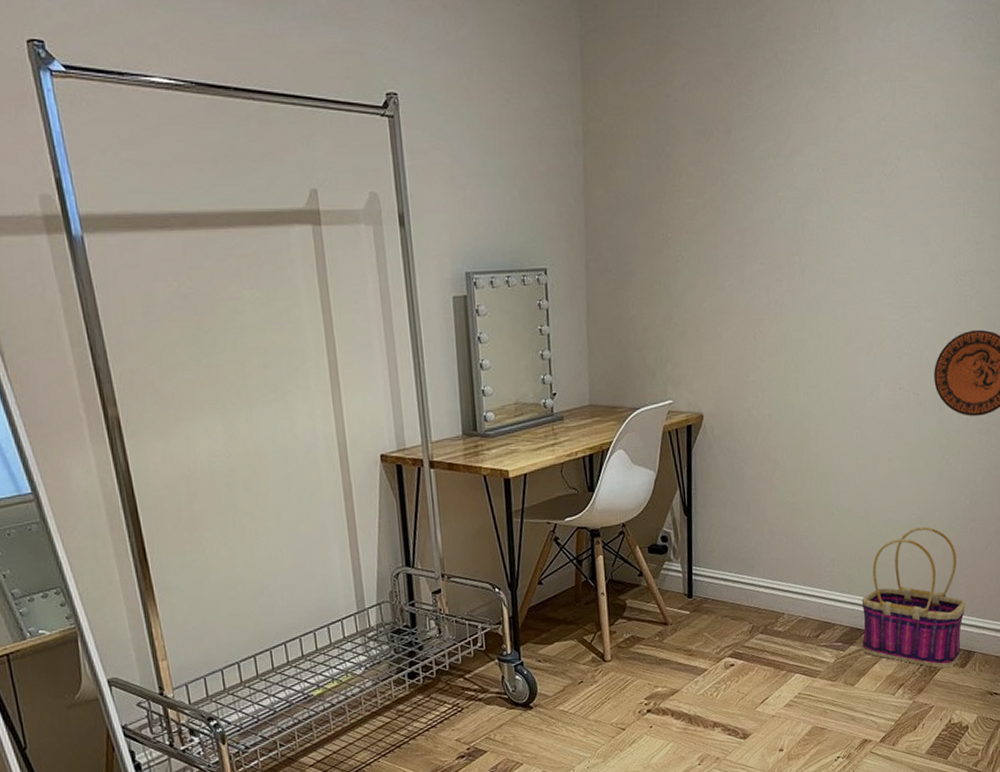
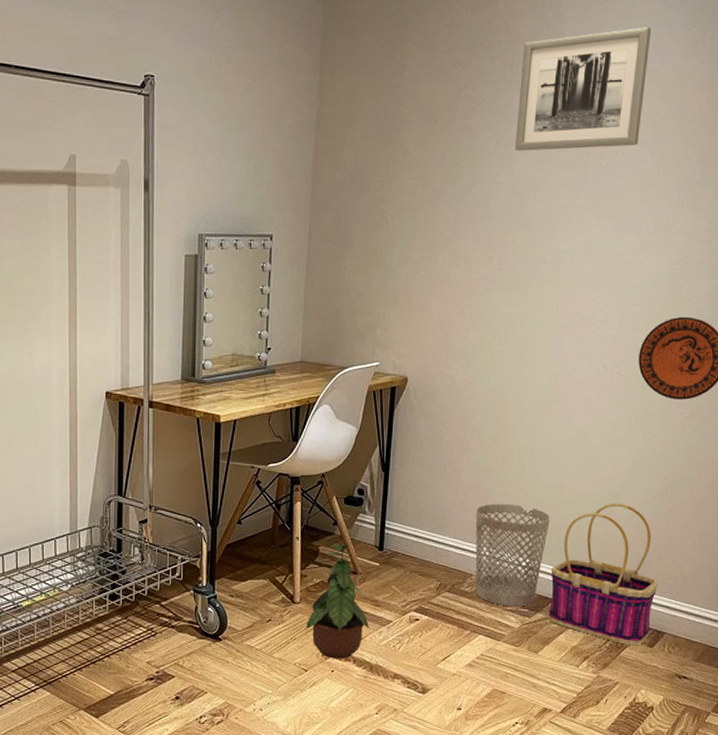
potted plant: none [619,595,686,715] -> present [305,543,370,659]
wastebasket: none [783,537,858,642] -> present [475,503,551,607]
wall art: none [795,21,926,162] -> present [514,27,651,151]

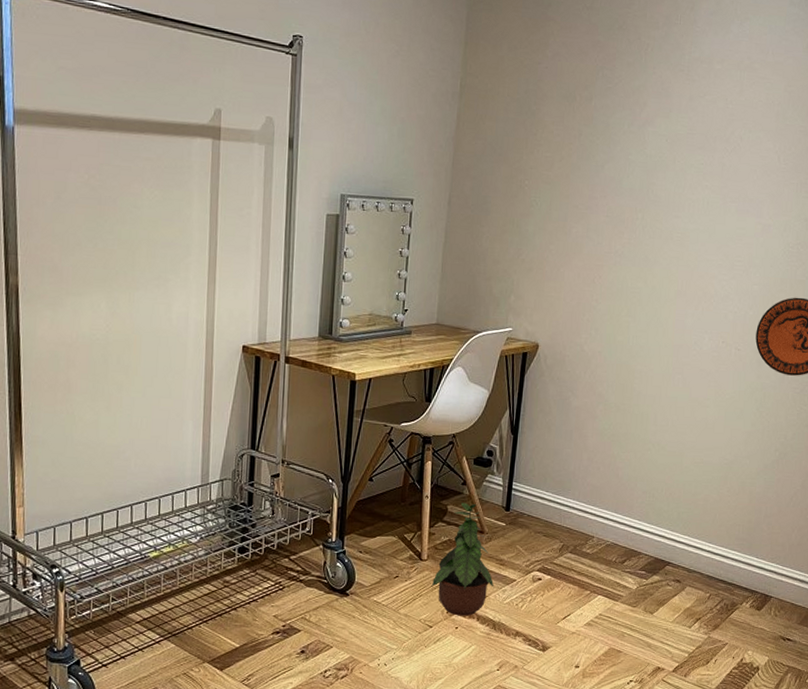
wastebasket: present [475,503,551,607] -> none [596,468,670,569]
wall art: present [514,27,651,151] -> none [647,22,777,134]
basket: present [548,503,658,646] -> none [664,471,767,609]

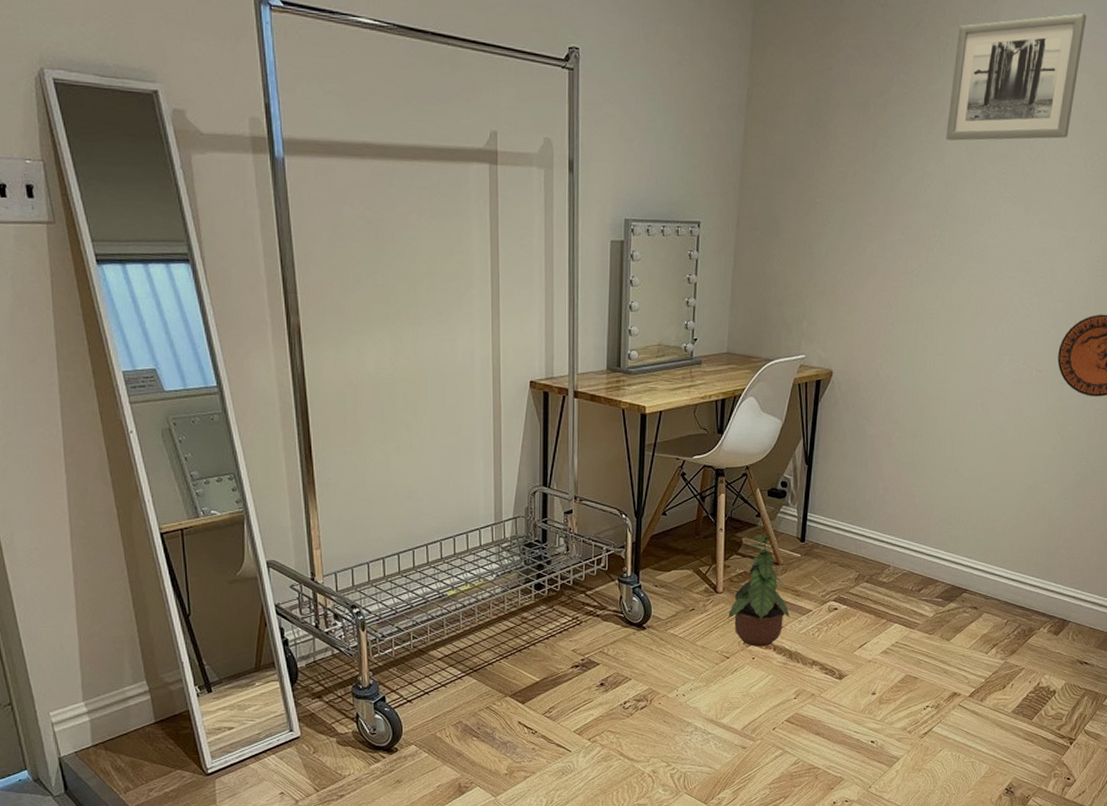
wall art: none [647,22,777,134] -> present [945,13,1086,141]

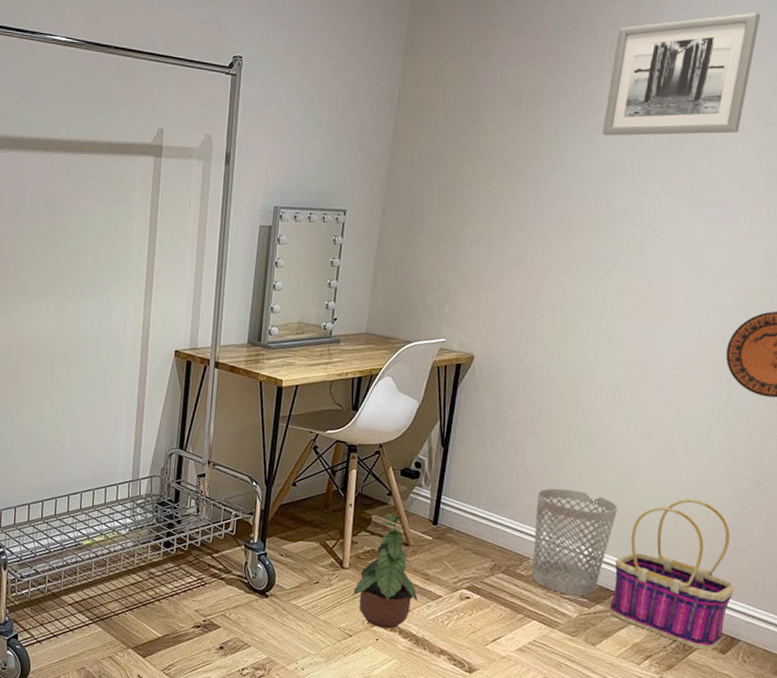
wastebasket: none [893,497,967,596] -> present [532,488,619,596]
basket: none [961,497,1066,634] -> present [609,498,735,651]

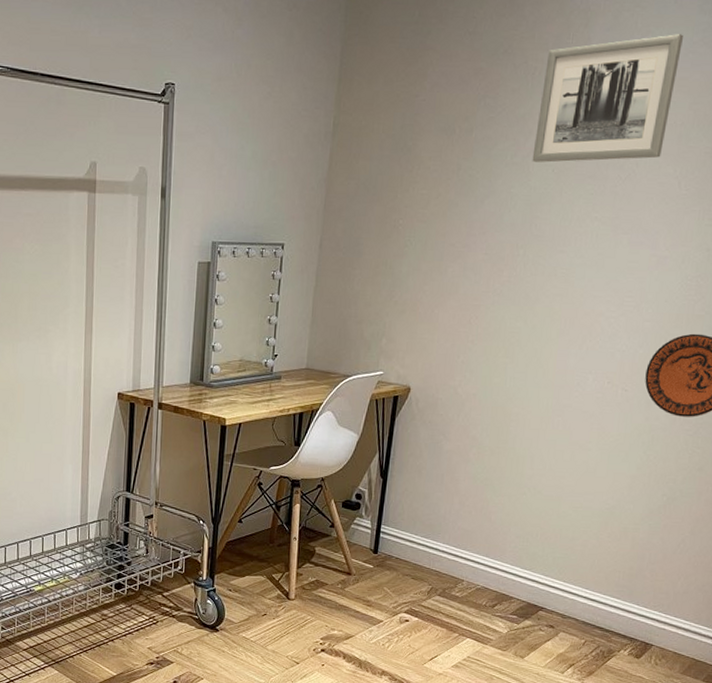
potted plant: present [352,513,419,629] -> none [298,544,361,654]
wastebasket: present [532,488,619,596] -> none [466,513,545,613]
basket: present [609,498,735,651] -> none [536,516,649,656]

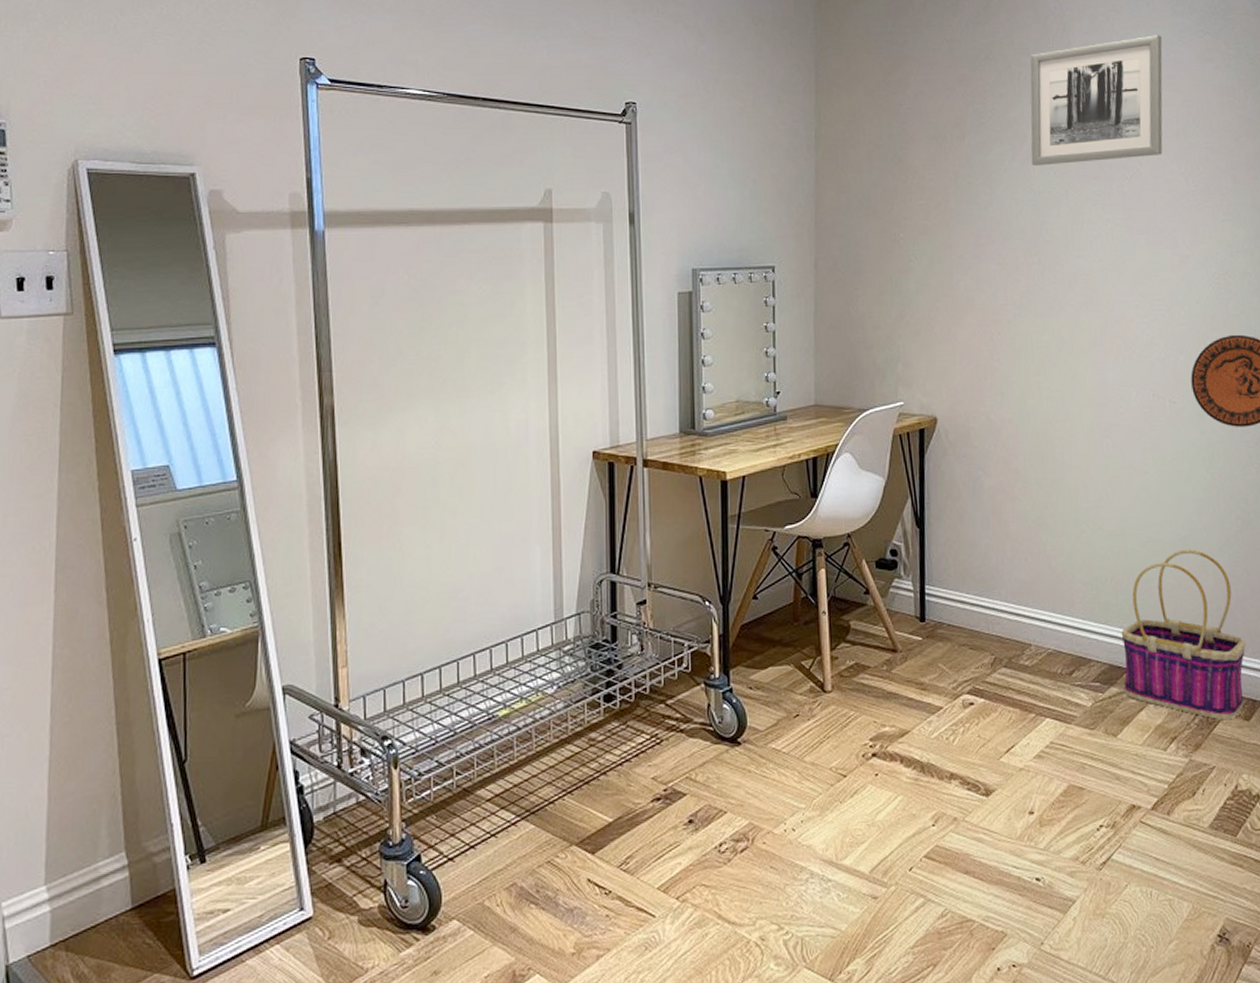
basket: none [536,516,649,656] -> present [1121,549,1246,721]

